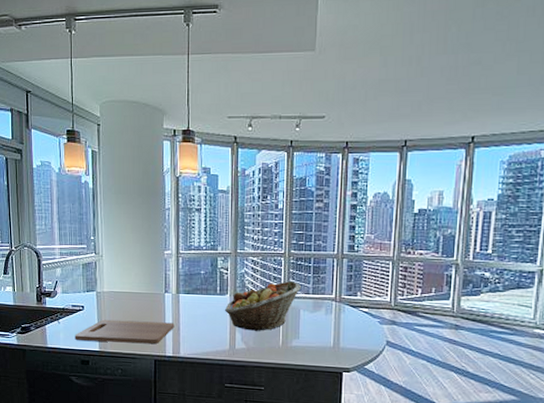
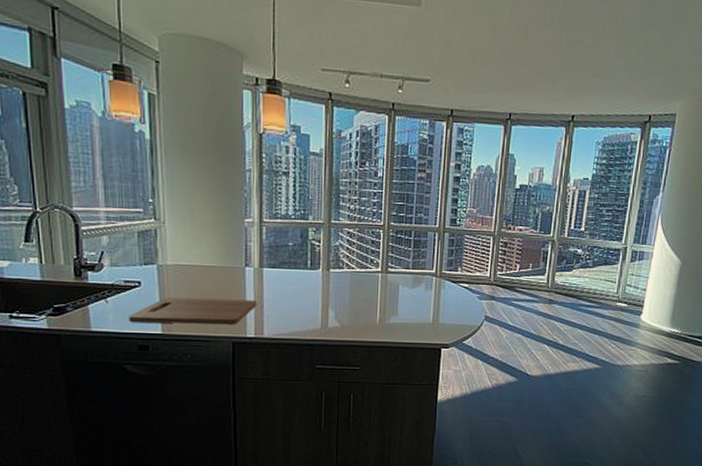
fruit basket: present [224,281,301,331] -> none [315,255,400,308]

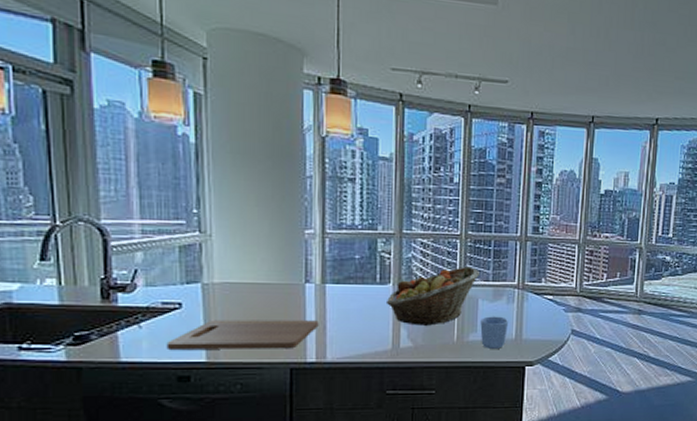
fruit basket: none [315,255,400,308] -> present [385,267,479,326]
mug: none [400,301,426,331] -> present [480,316,508,349]

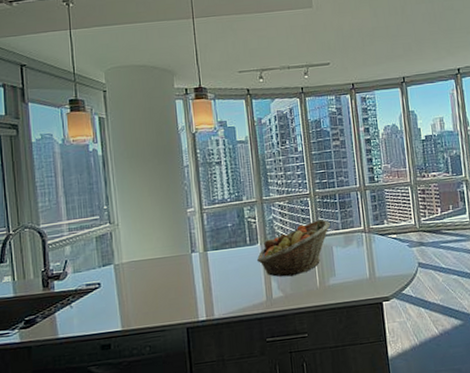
cutting board: present [166,319,319,349] -> none [91,283,206,323]
mug: present [480,316,508,349] -> none [337,259,362,290]

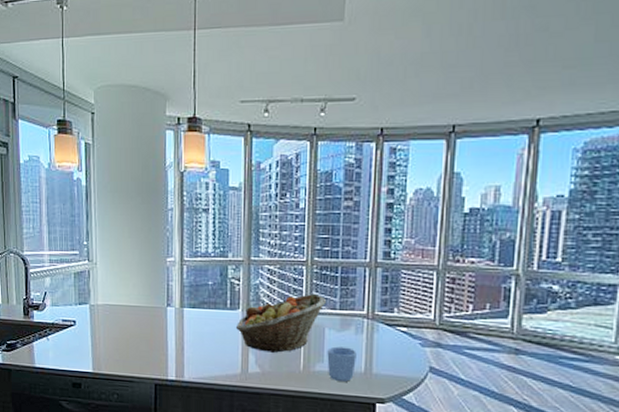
mug: none [337,259,362,290] -> present [327,346,357,382]

